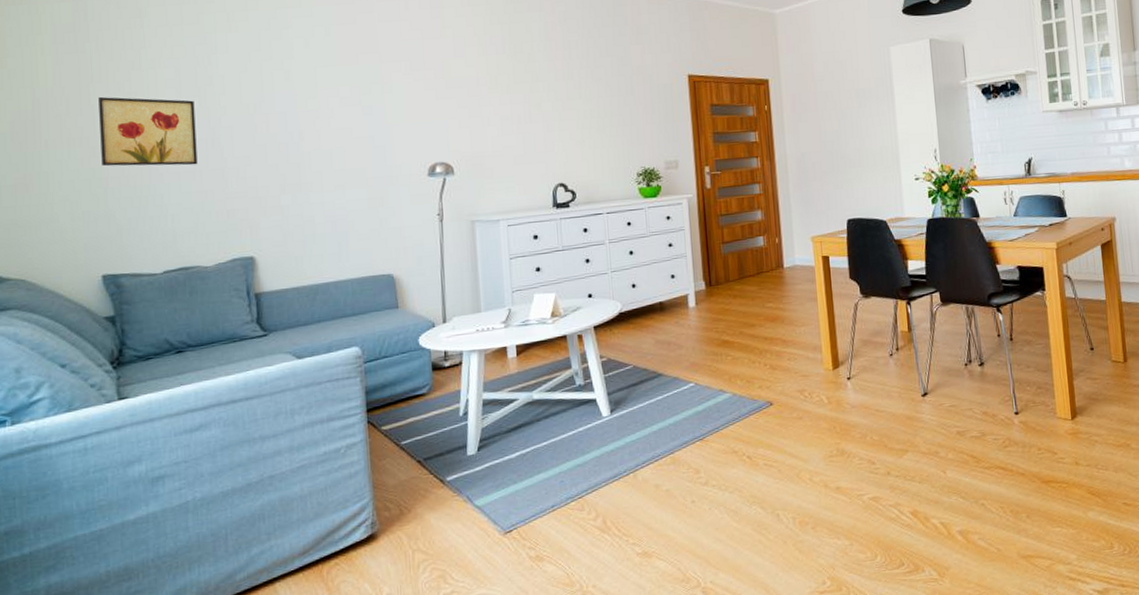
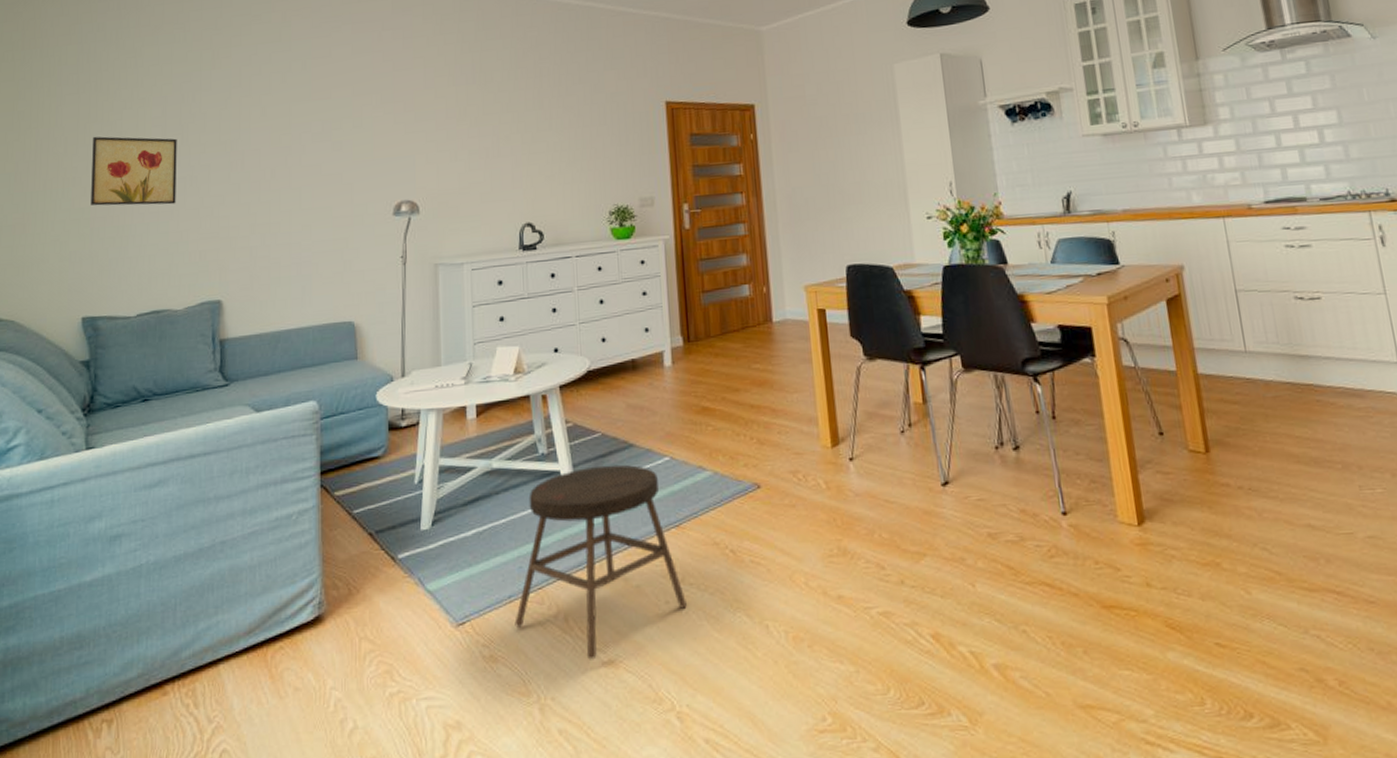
stool: none [558,391,710,553] -> present [515,464,687,660]

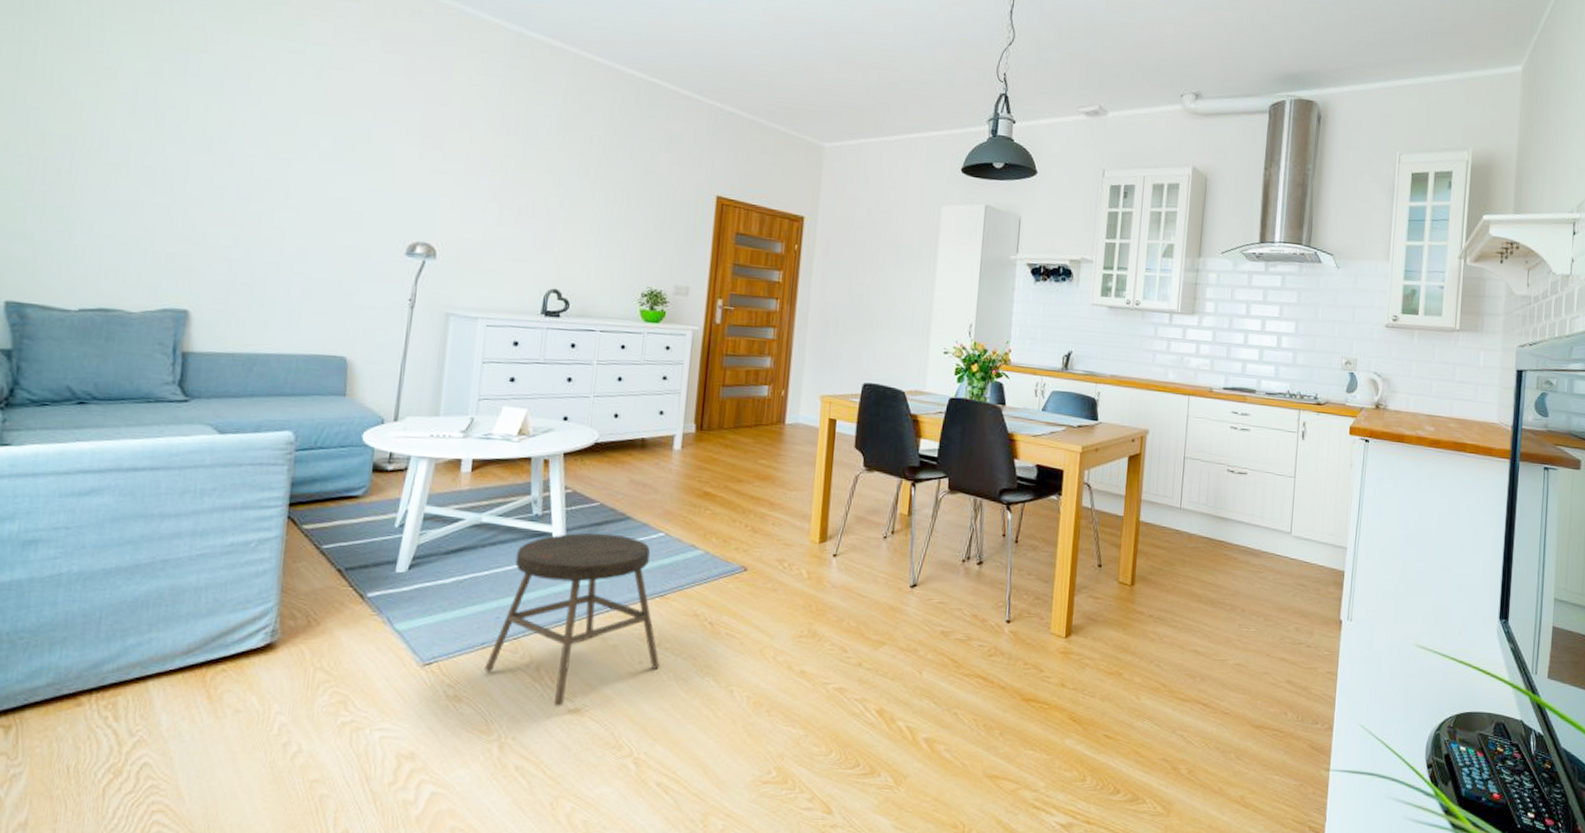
wall art: present [91,136,177,206] -> none [27,98,149,196]

